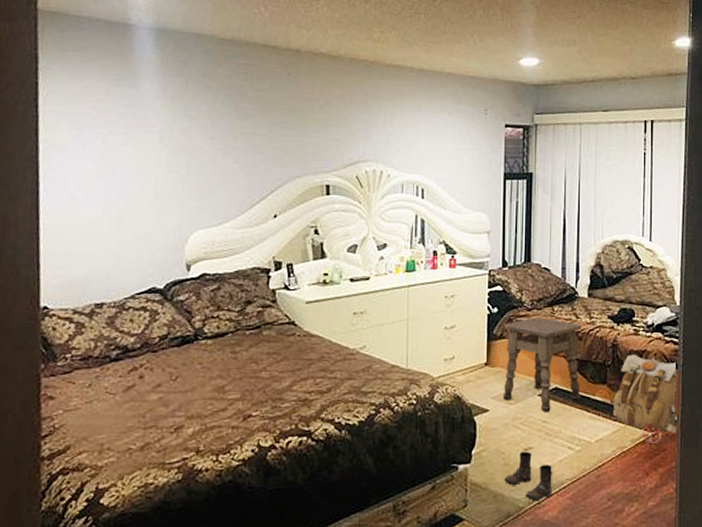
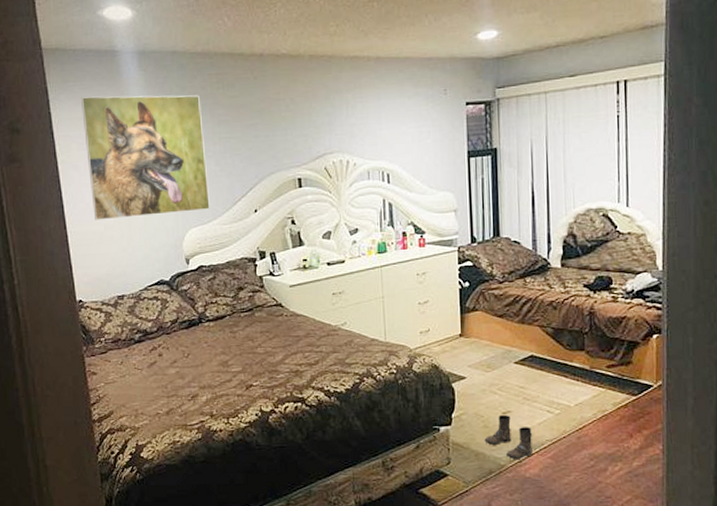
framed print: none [77,70,224,213] -> present [81,95,210,220]
side table: present [502,317,582,413] -> none [476,289,558,379]
backpack: present [612,354,679,445] -> none [591,321,663,408]

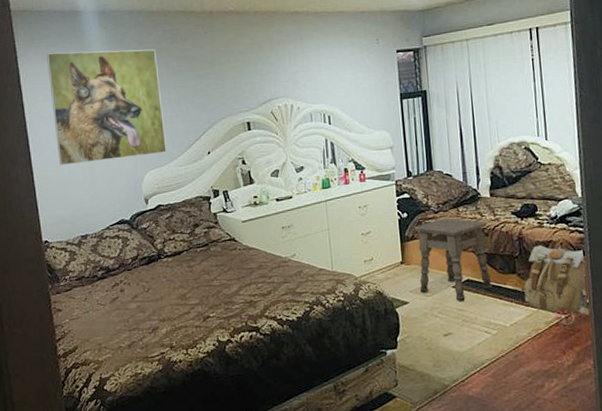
side table: none [476,289,558,379] -> present [414,218,493,302]
boots: present [484,414,533,459] -> none [428,336,474,379]
backpack: none [591,321,663,408] -> present [523,245,591,326]

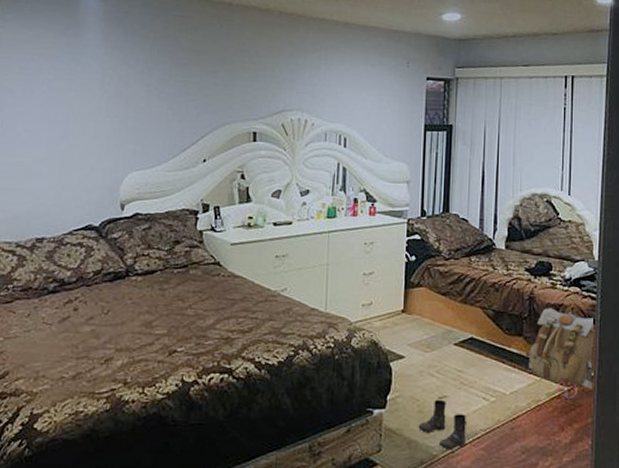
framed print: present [47,49,167,166] -> none [23,20,161,154]
side table: present [414,218,493,302] -> none [418,267,499,362]
boots: none [428,336,474,379] -> present [418,399,467,449]

